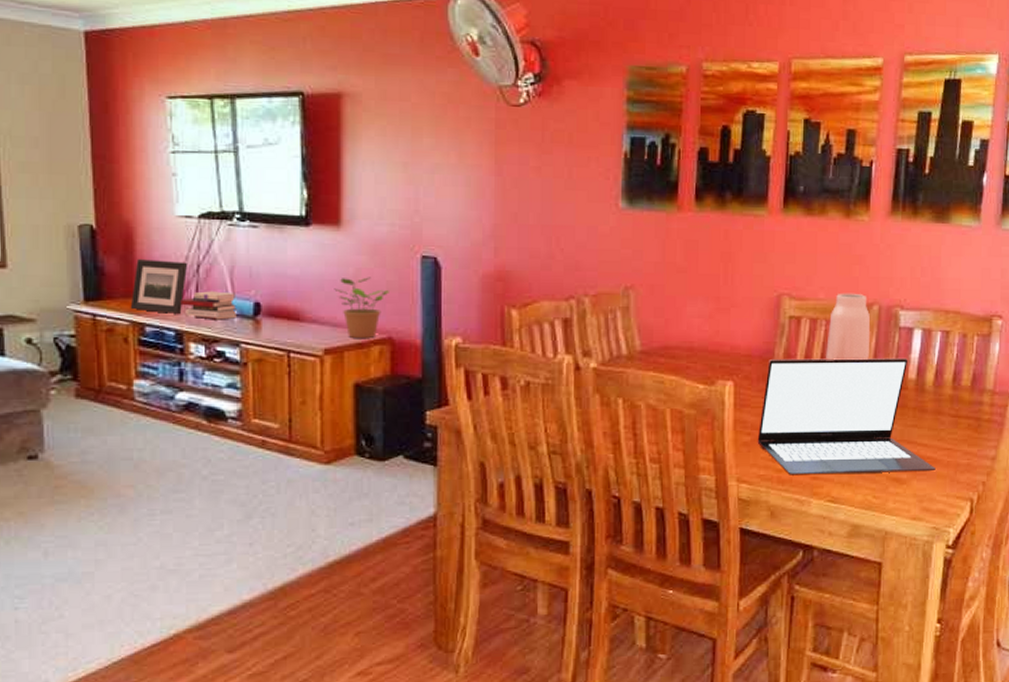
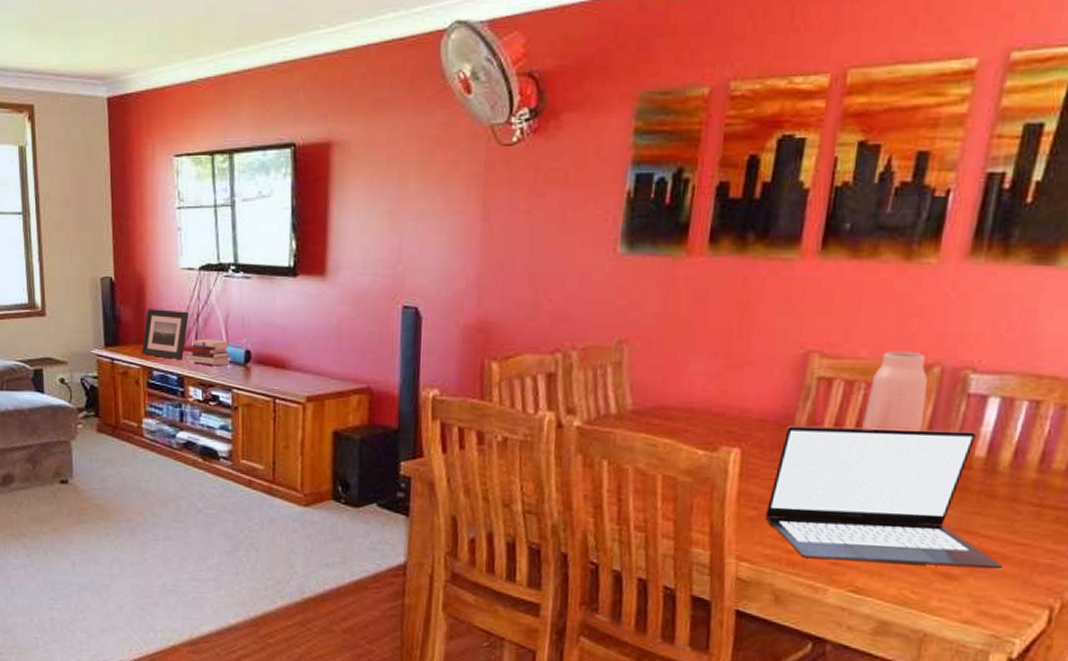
potted plant: present [334,277,389,339] -> none [317,327,370,388]

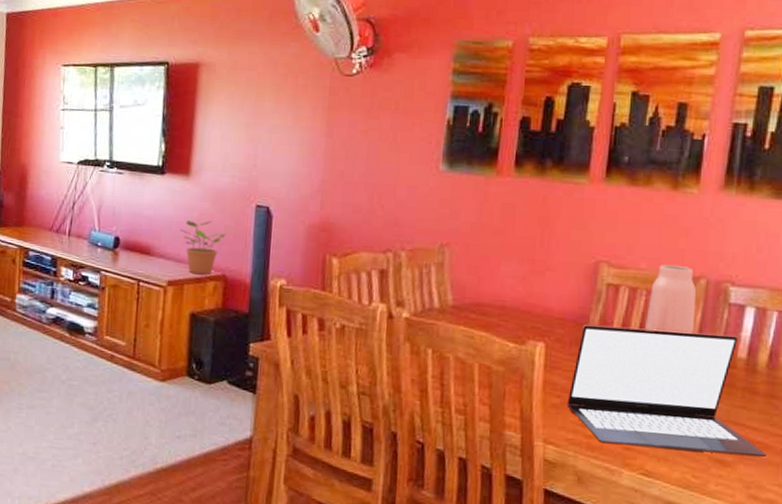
picture frame: present [141,309,190,359] -> none [19,196,67,242]
books: present [182,339,230,366] -> none [57,225,101,250]
potted plant: none [317,327,370,388] -> present [180,220,226,275]

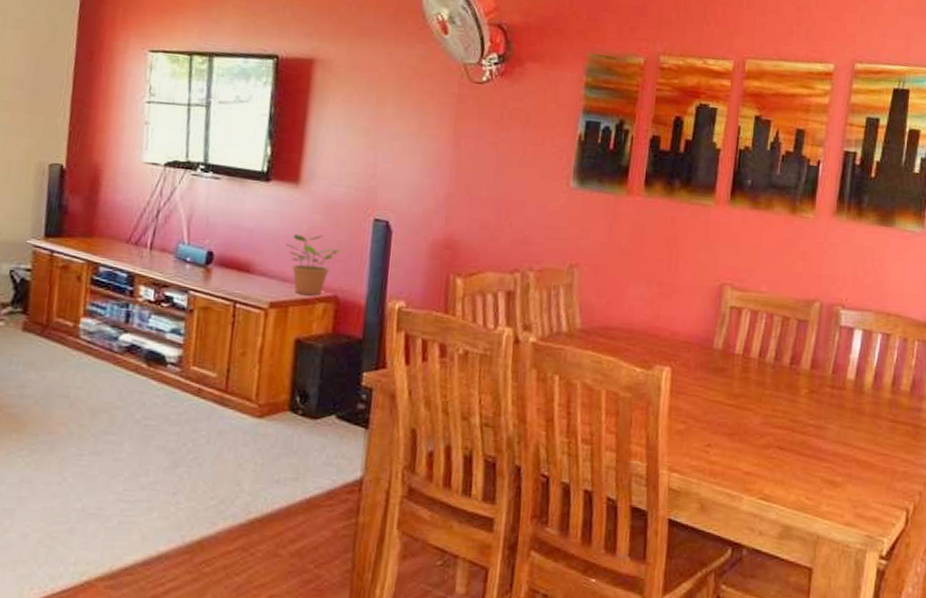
laptop: present [566,324,767,458] -> none [691,348,872,477]
vase: present [644,264,696,334] -> none [764,287,811,357]

